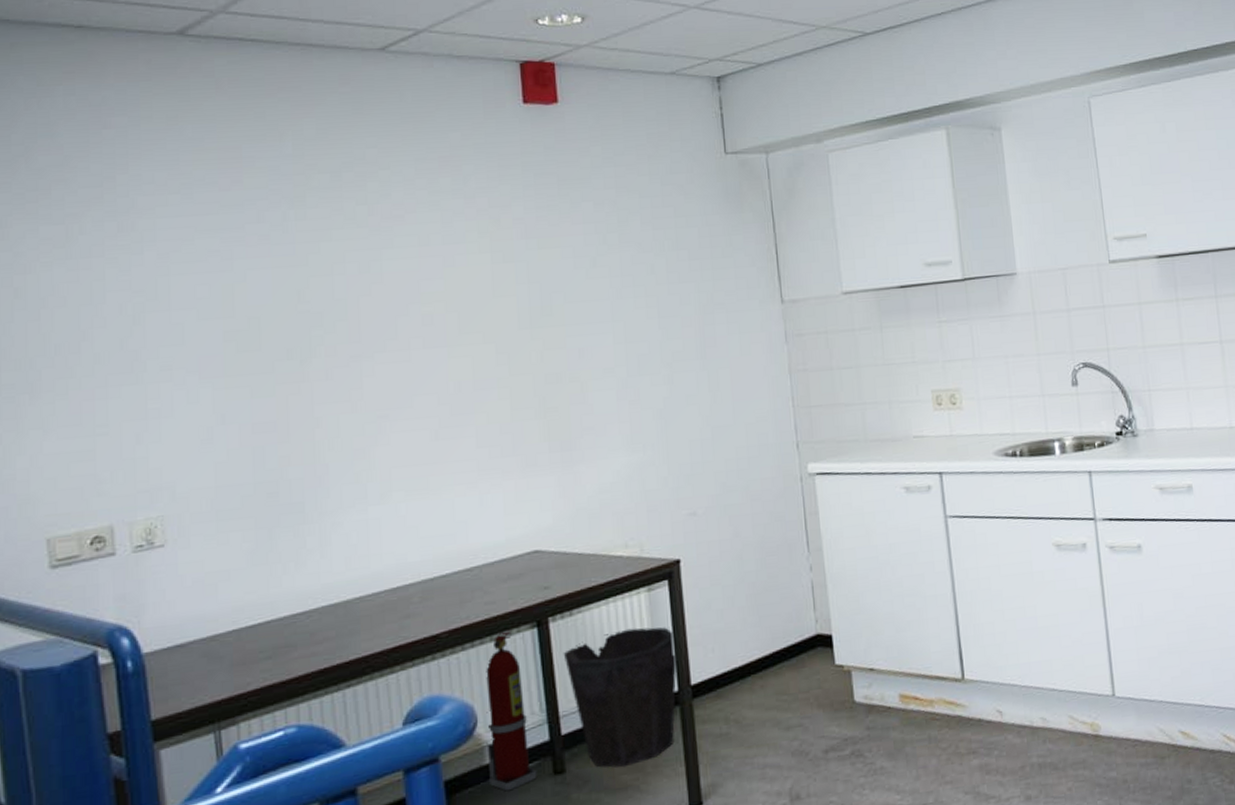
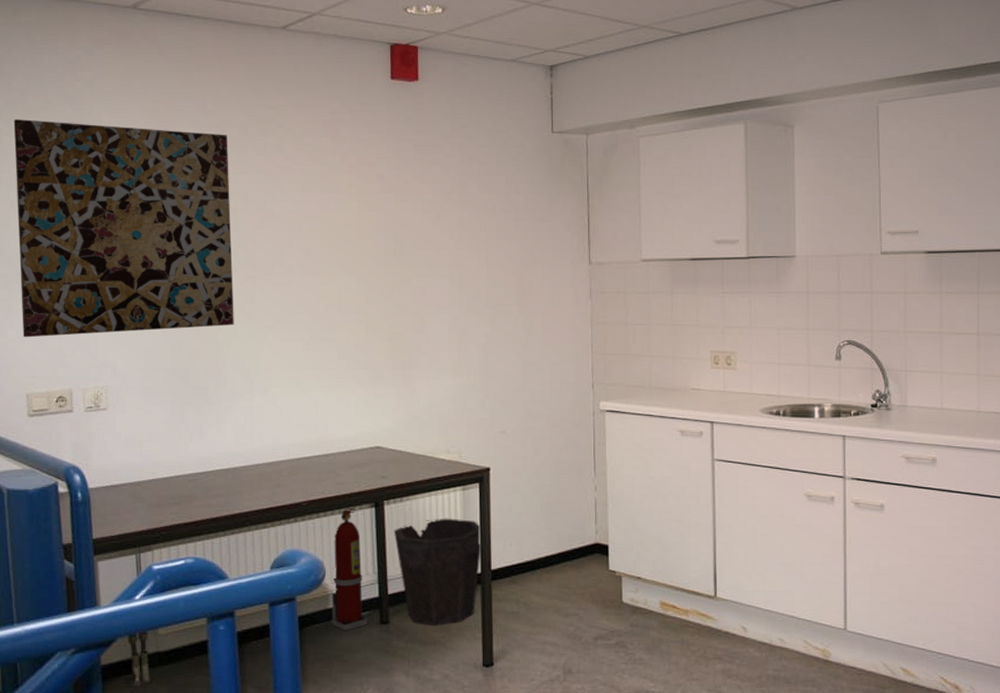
wall art: none [15,181,336,465] -> present [13,119,234,338]

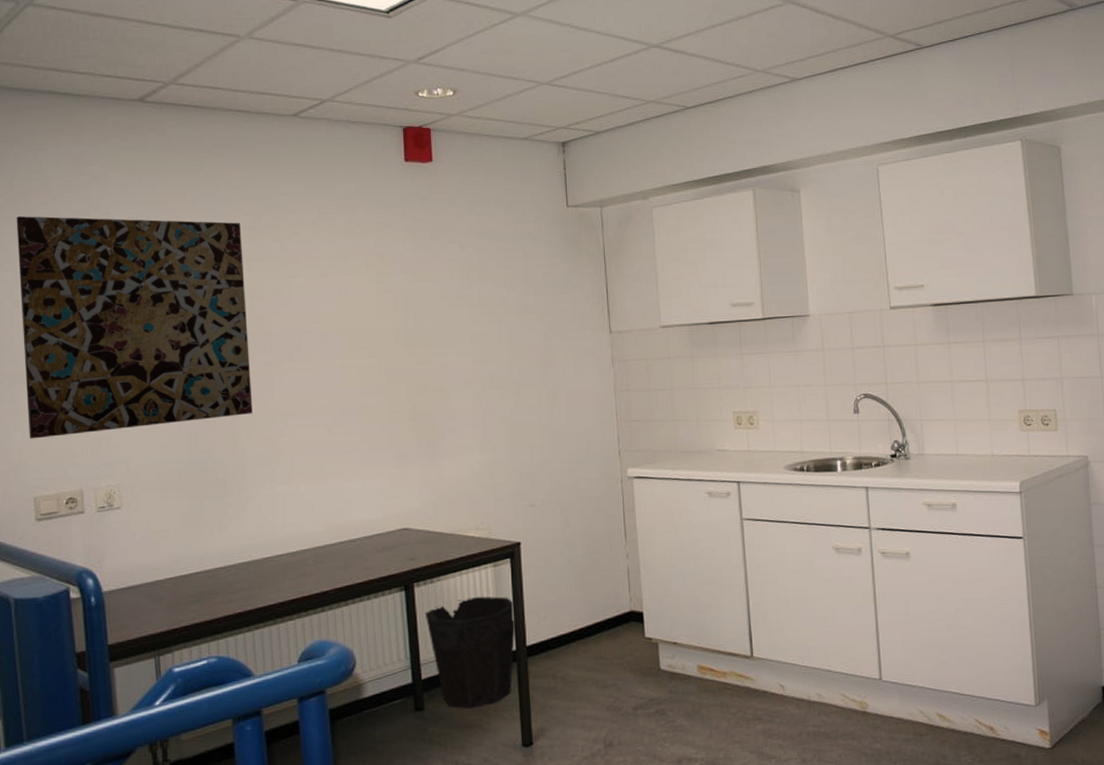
fire extinguisher: present [331,506,368,631] -> none [362,591,402,722]

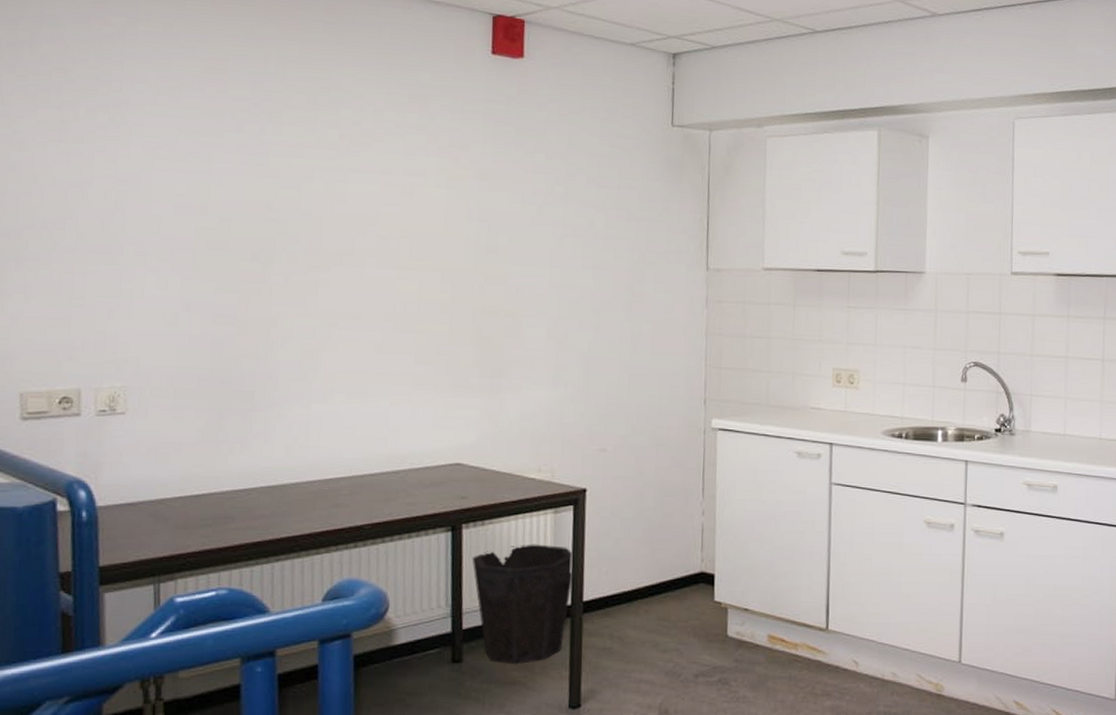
wall art: present [16,216,253,439] -> none [18,65,294,326]

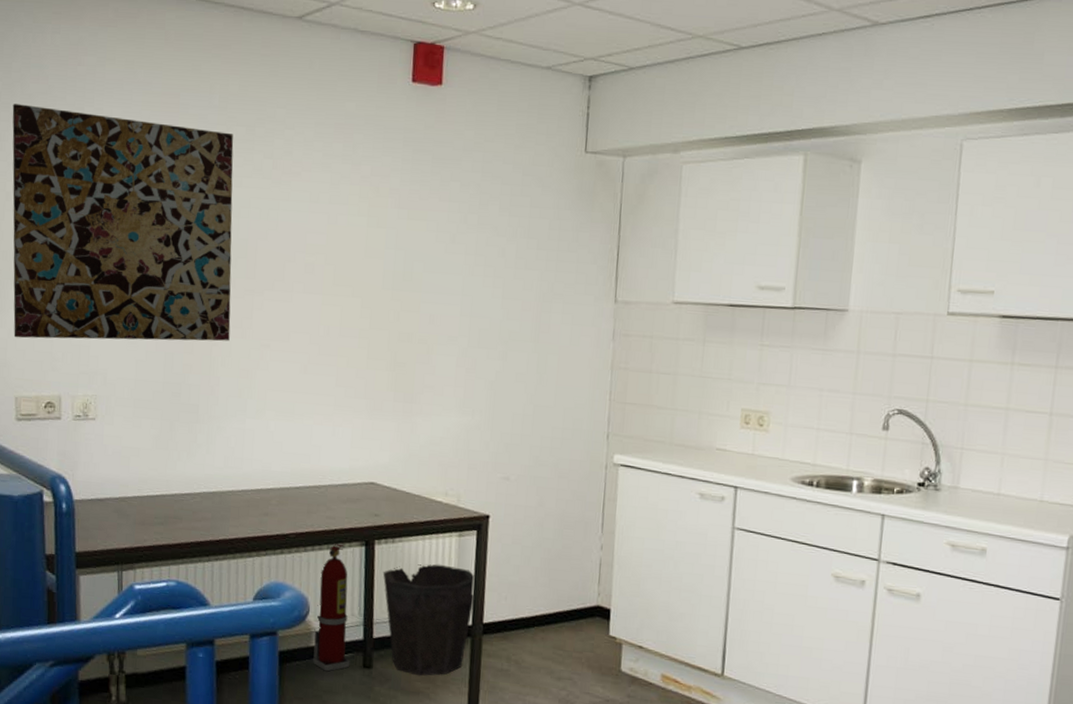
wall art: none [18,65,294,326] -> present [12,104,234,341]
fire extinguisher: none [394,530,437,671] -> present [313,542,350,672]

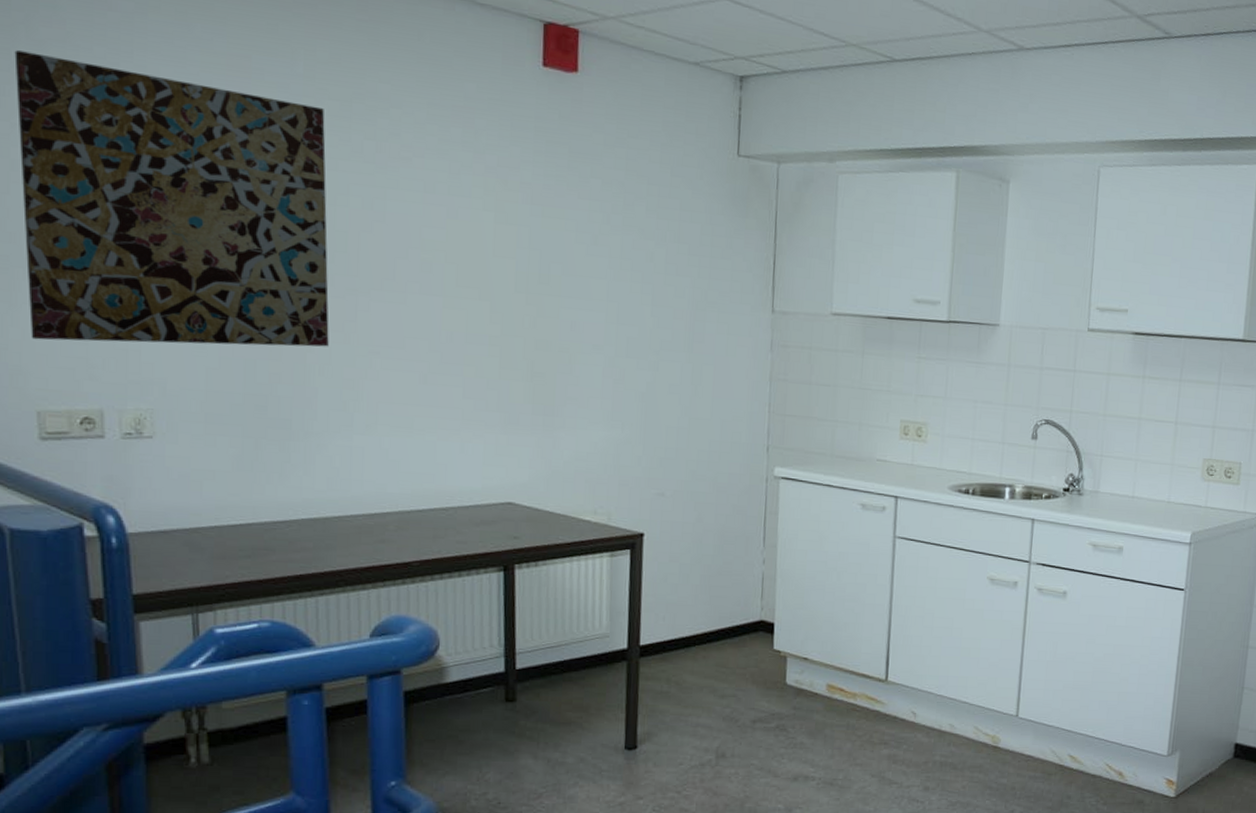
fire extinguisher: present [313,542,350,672] -> none [446,569,490,709]
waste bin: present [383,564,476,676] -> none [525,586,631,706]

